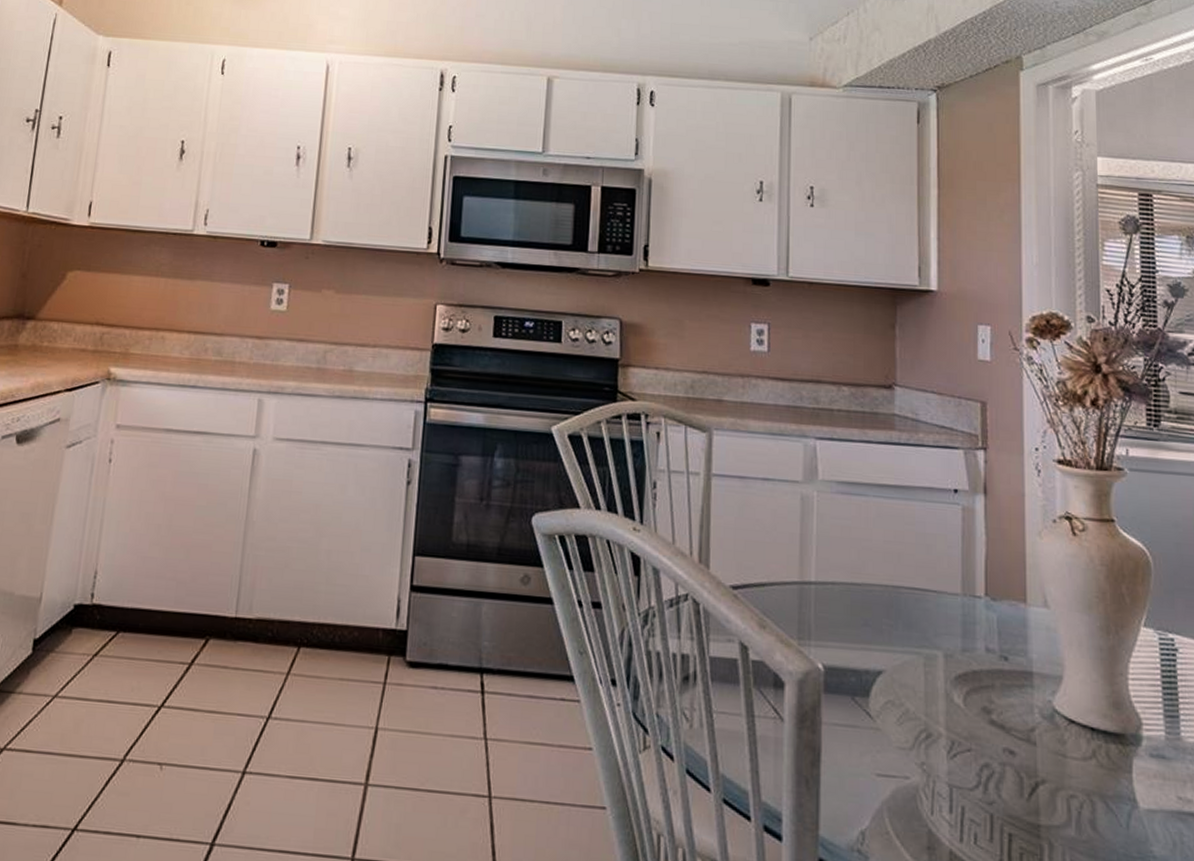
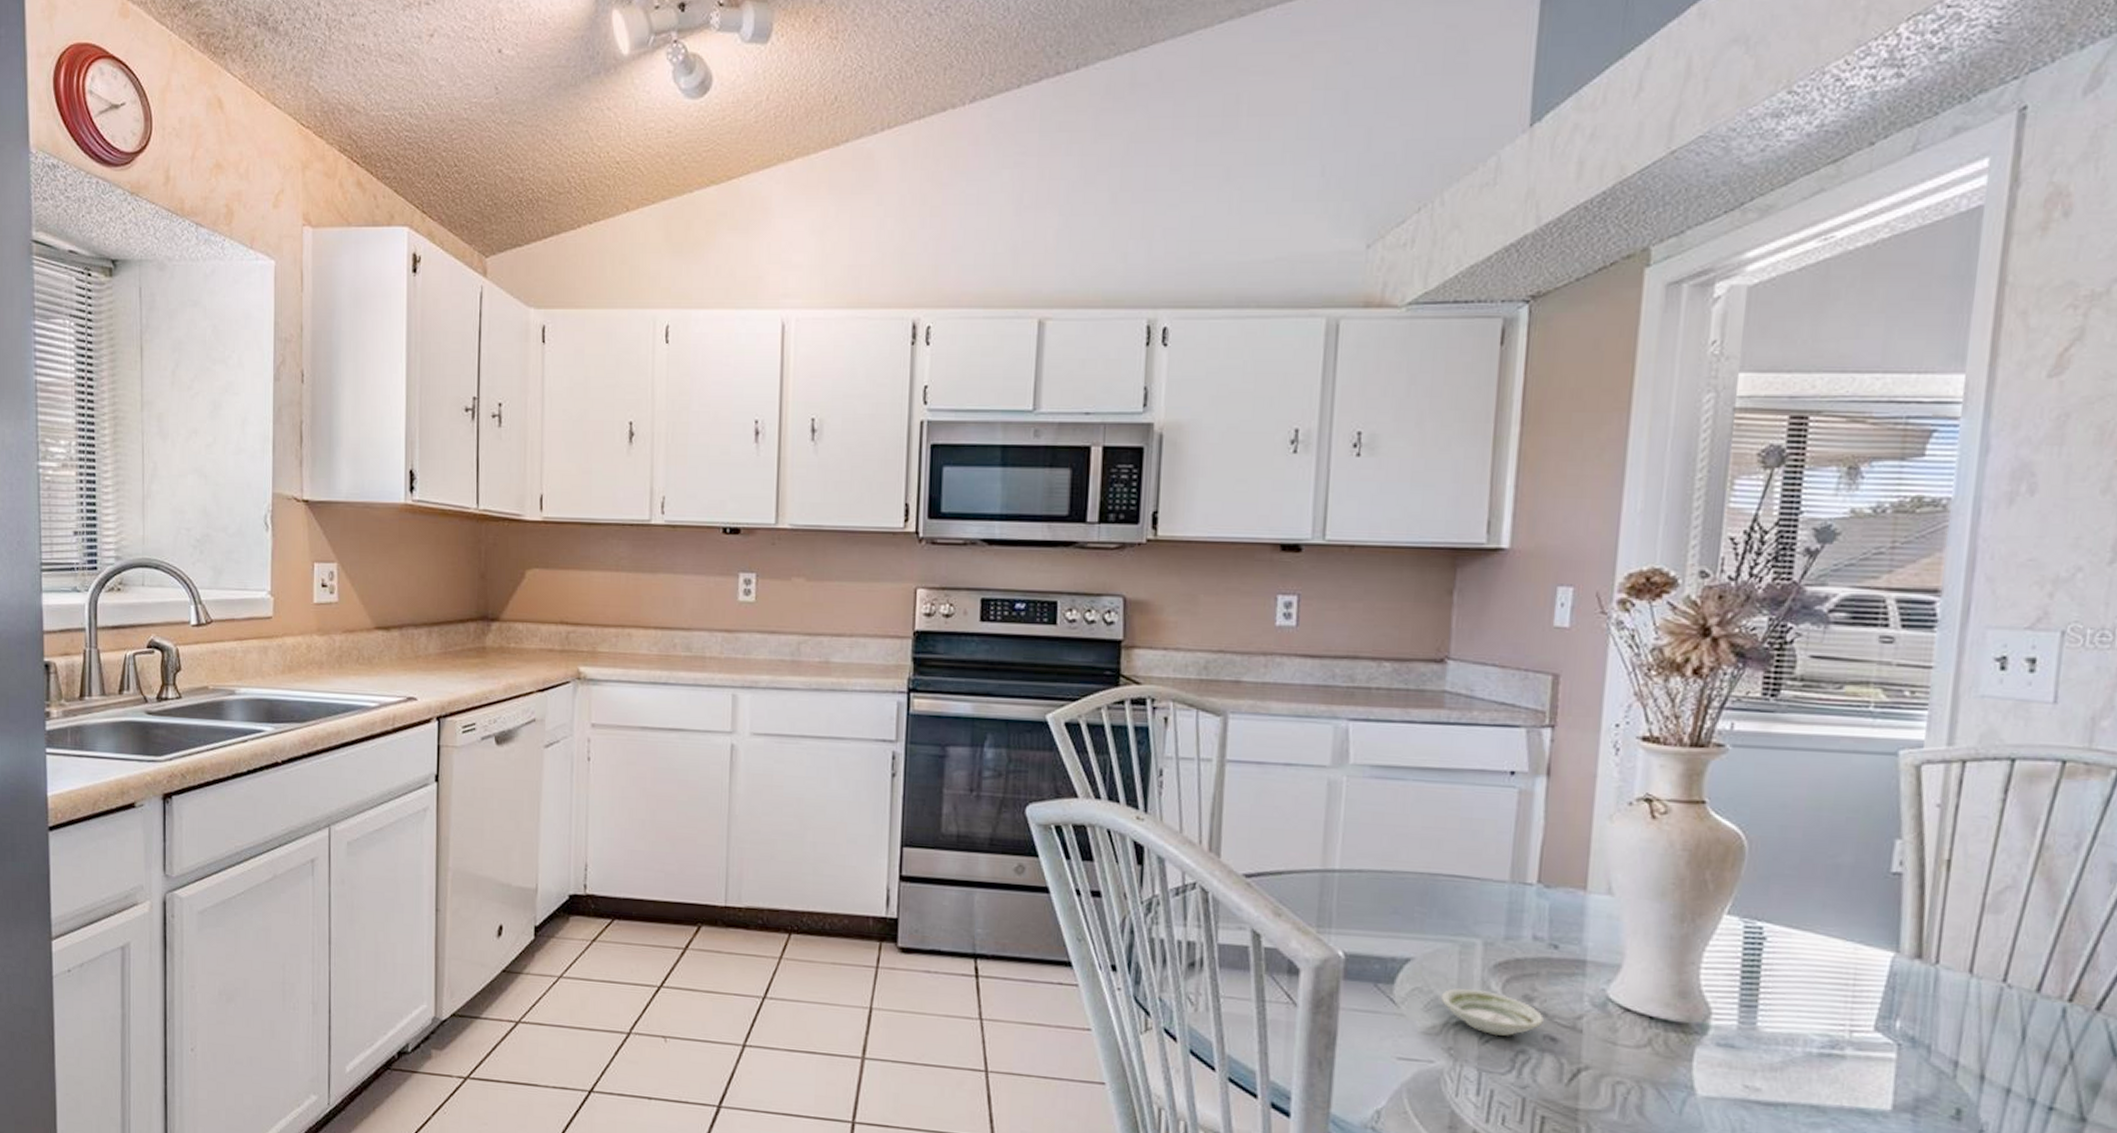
saucer: none [911,700,1002,750] -> present [1440,987,1544,1036]

